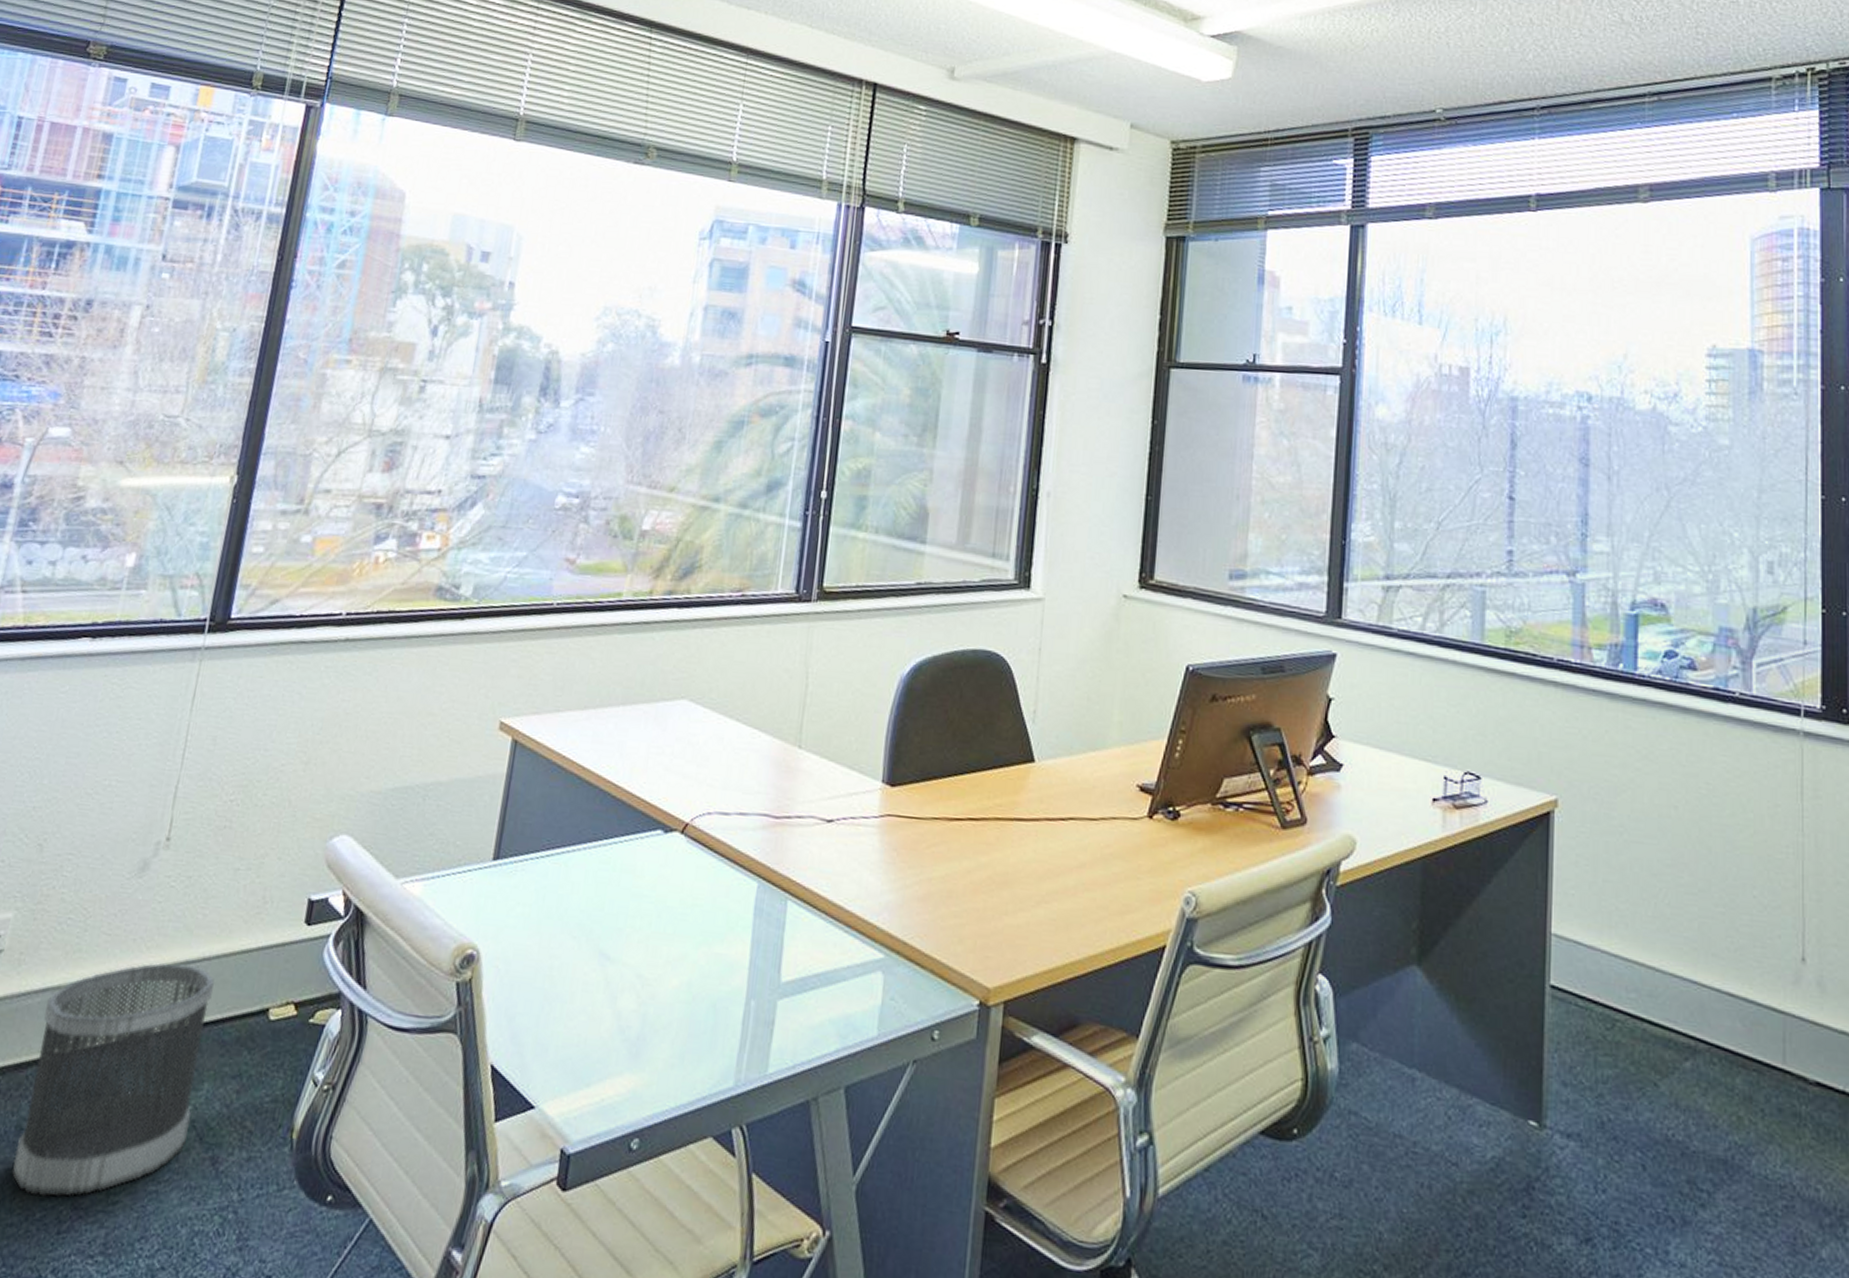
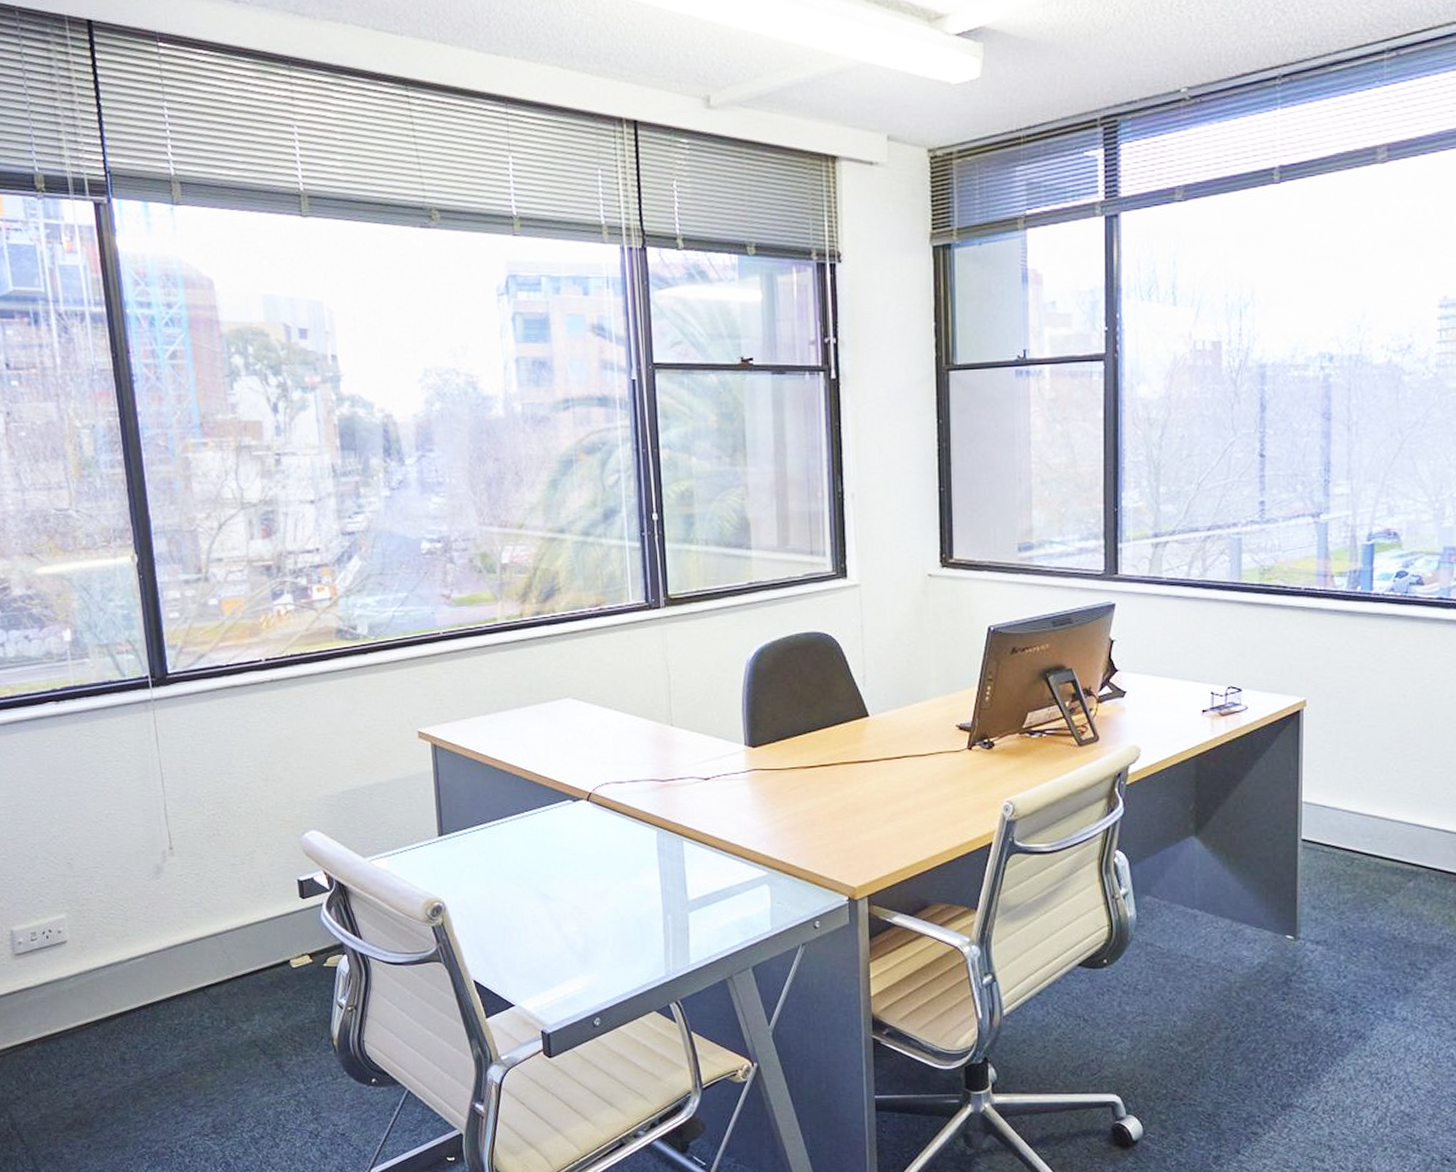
wastebasket: present [12,963,215,1196] -> none [114,936,253,1100]

